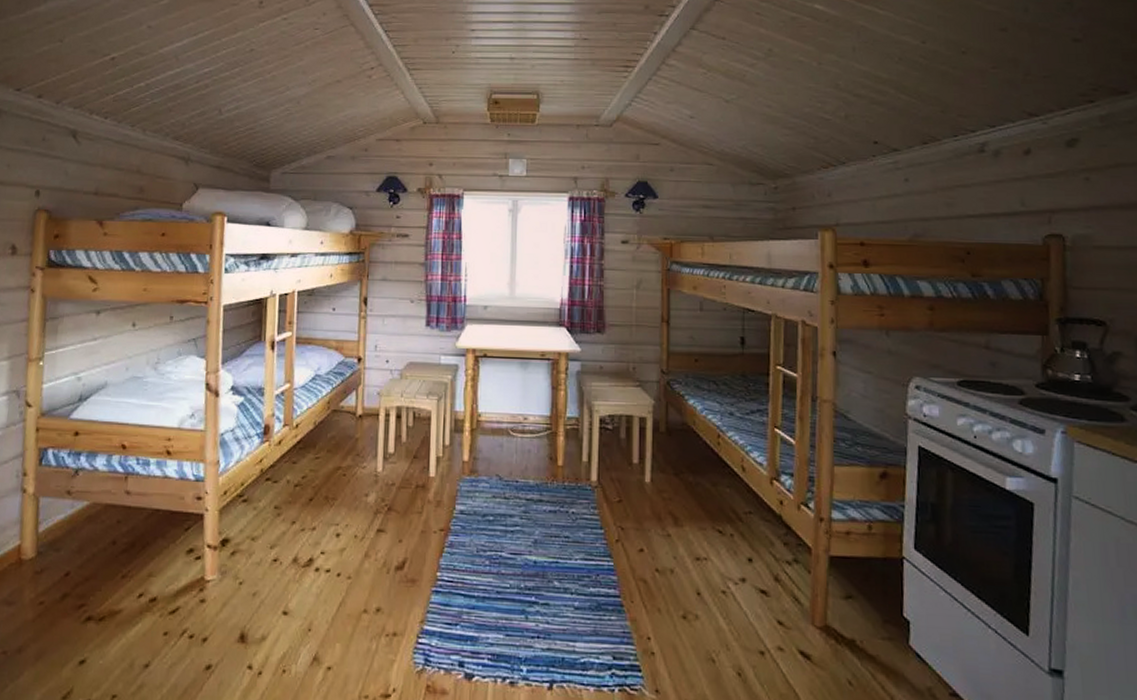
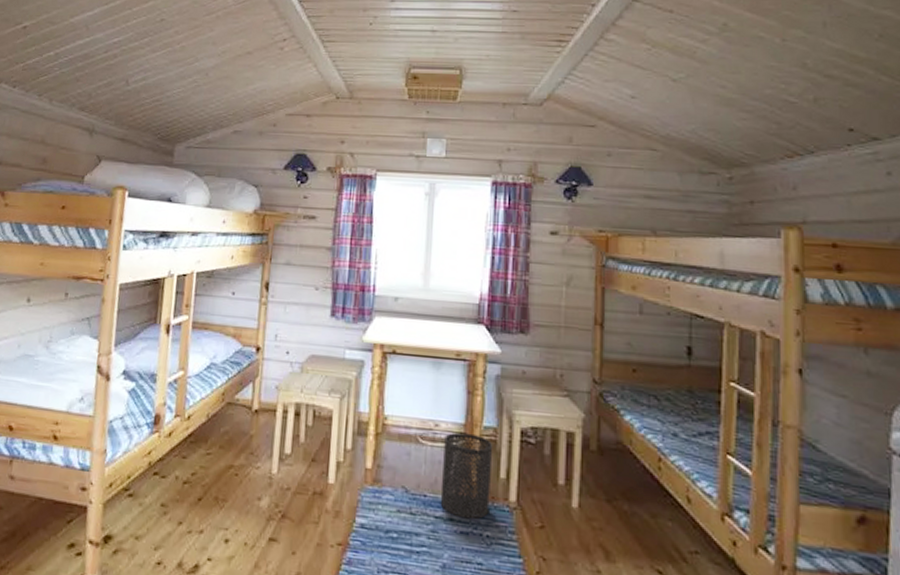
trash can: none [530,423,576,499] -> present [440,432,493,520]

